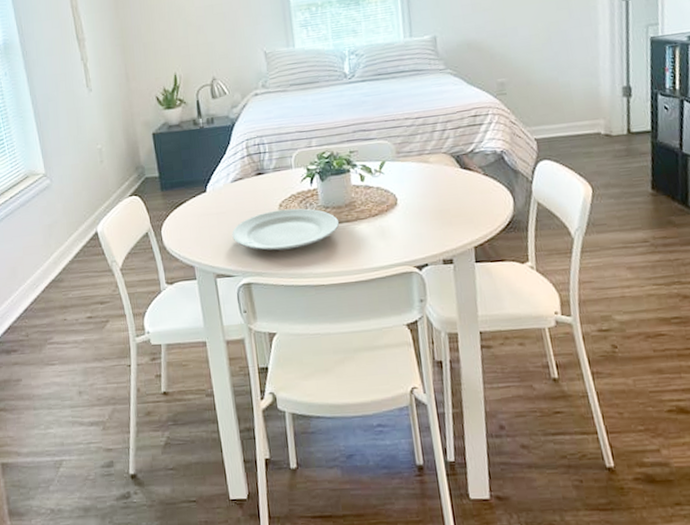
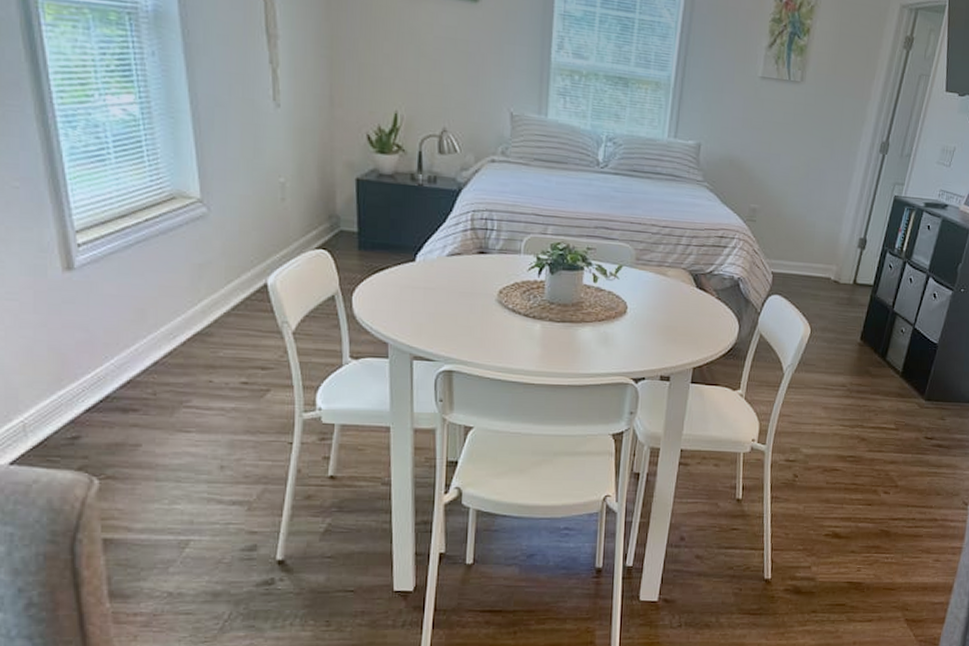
plate: present [232,208,339,251] -> none [439,296,561,342]

